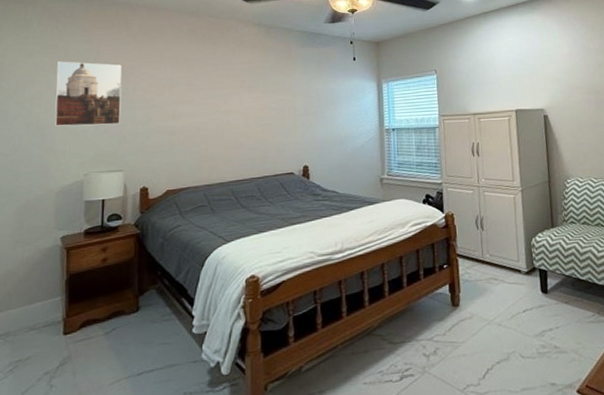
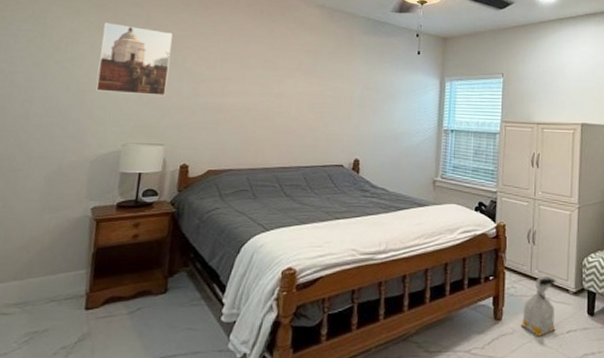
bag: none [478,259,512,320] -> present [520,277,557,338]

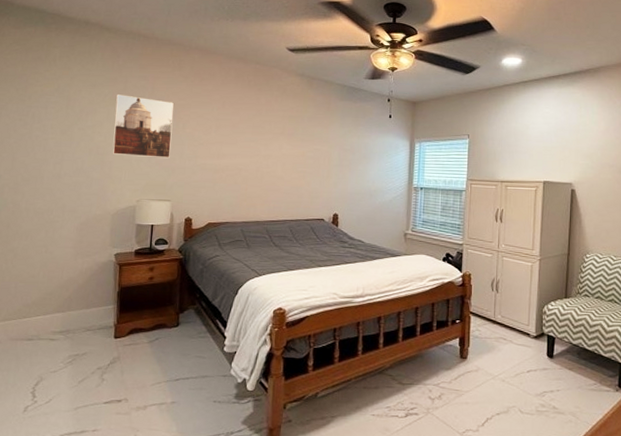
bag: present [520,277,557,338] -> none [484,321,519,376]

